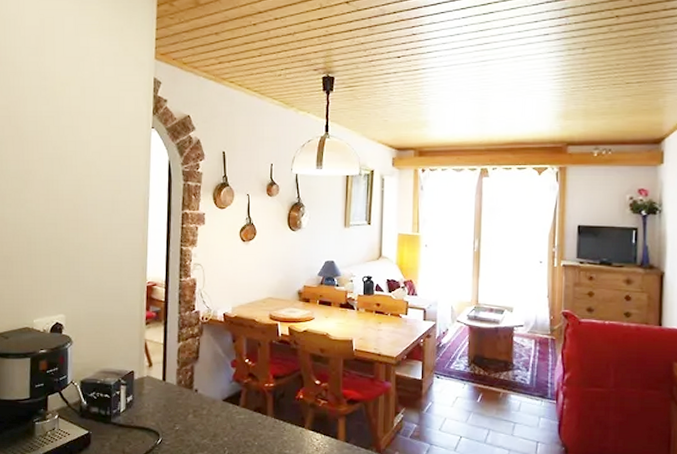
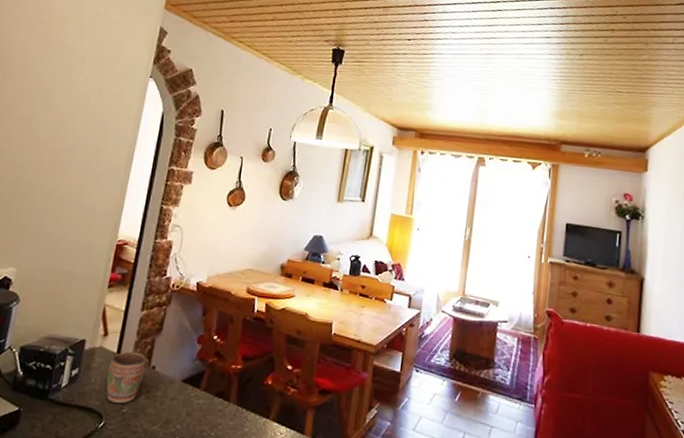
mug: none [158,378,192,423] -> present [106,351,149,404]

